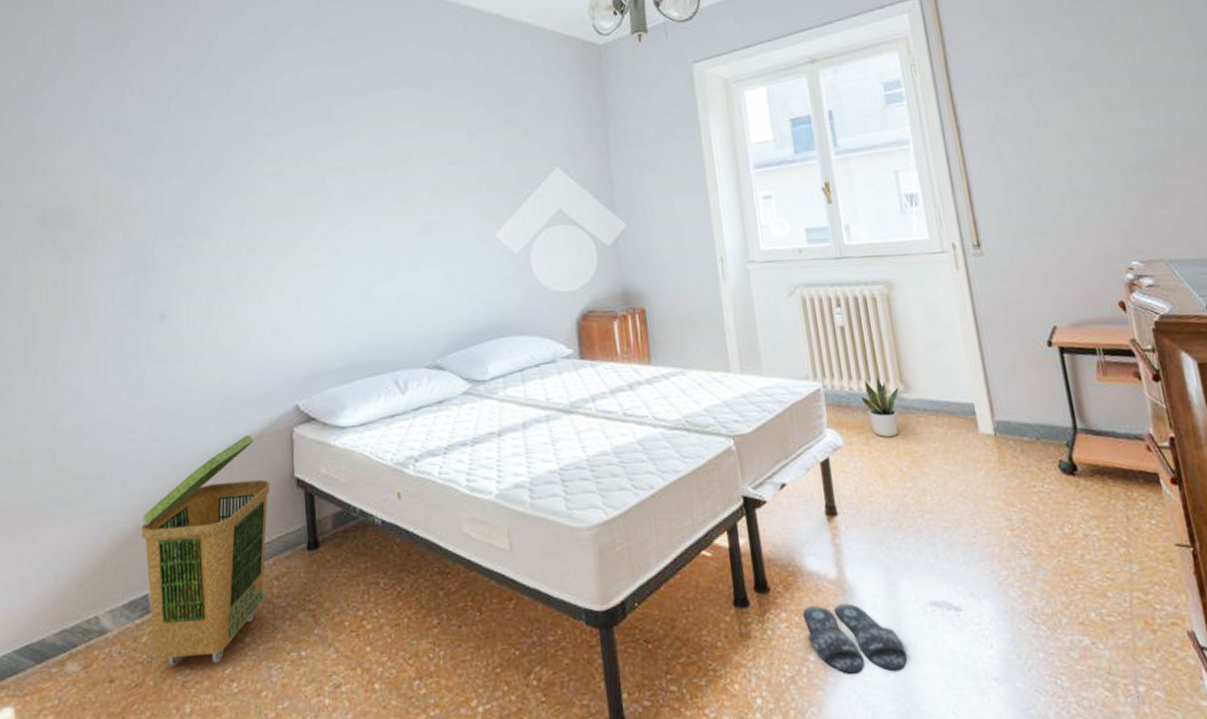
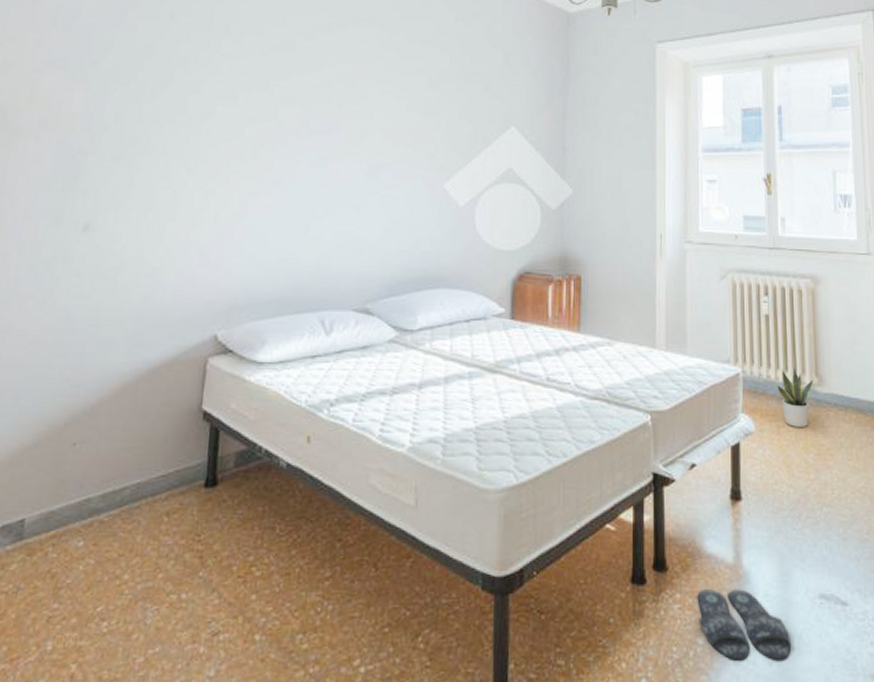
laundry basket: present [141,435,271,667] -> none [21,361,175,599]

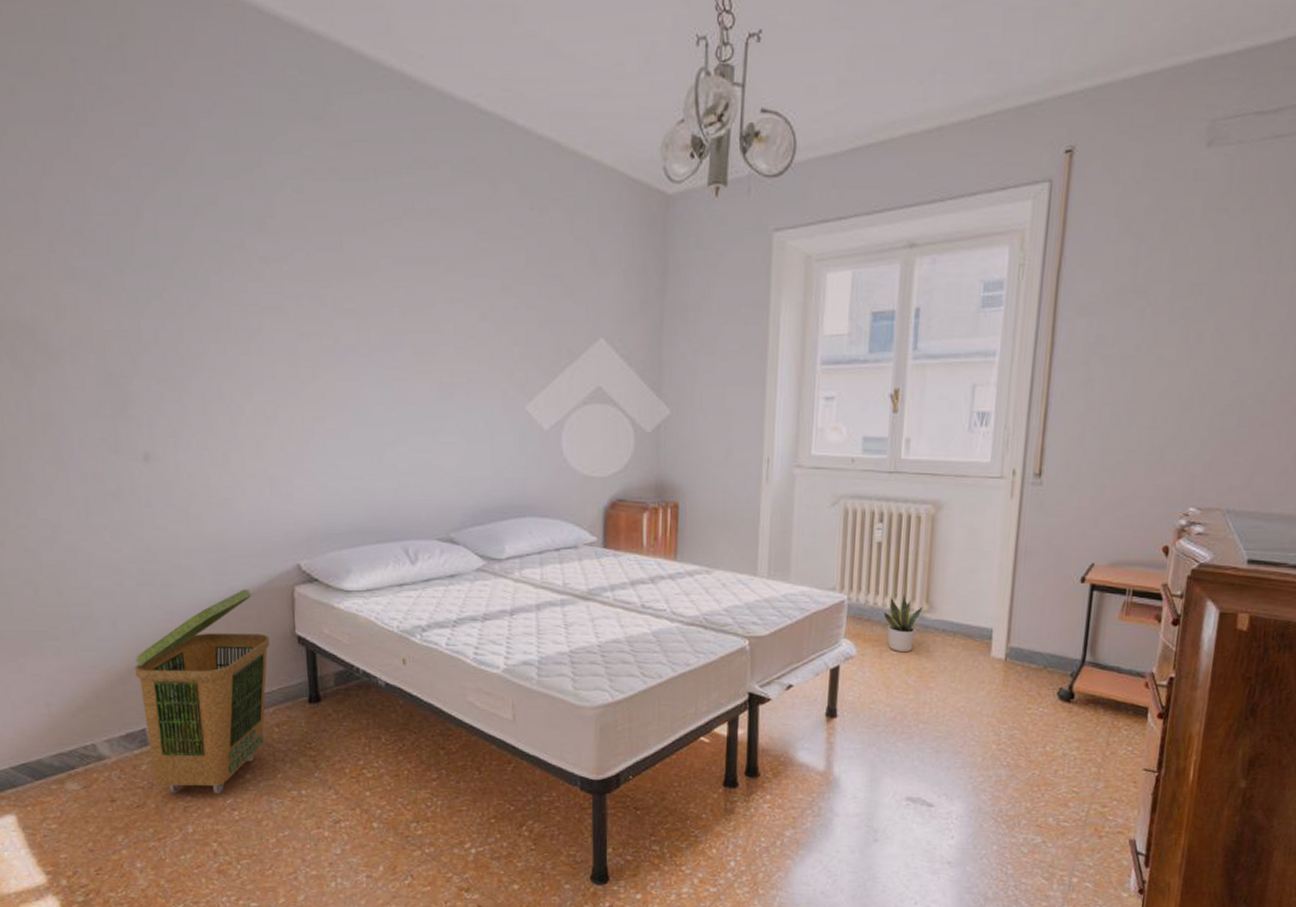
laundry basket: none [21,361,175,599] -> present [135,589,271,793]
slippers: present [697,589,792,662] -> none [786,792,875,850]

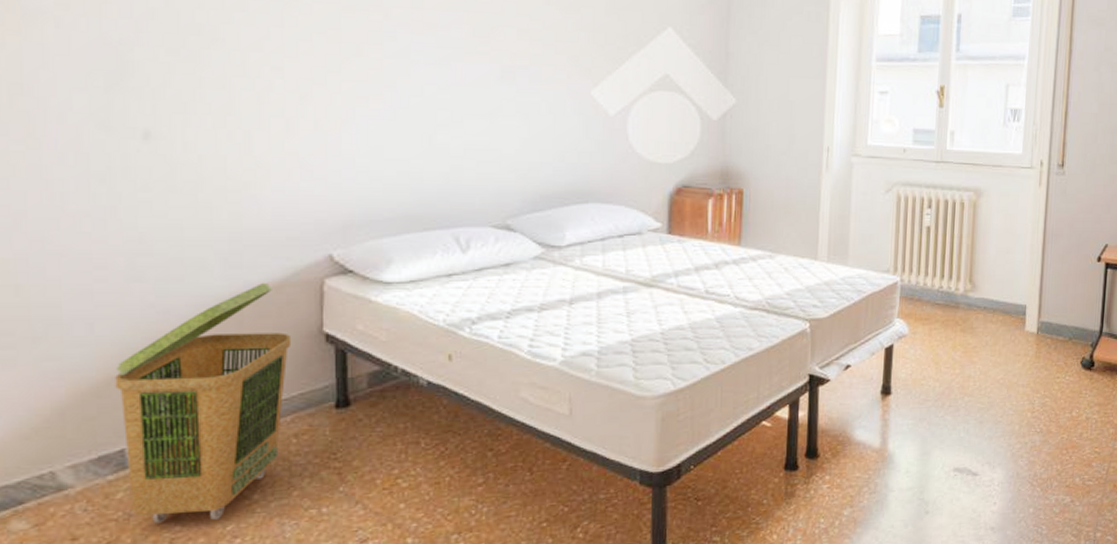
potted plant: present [883,594,923,653] -> none [932,275,967,330]

